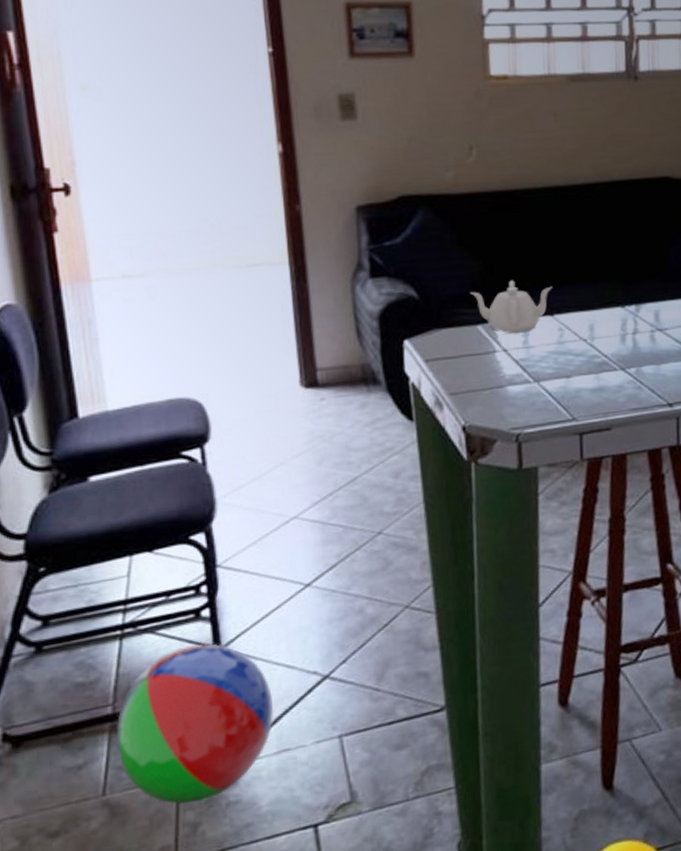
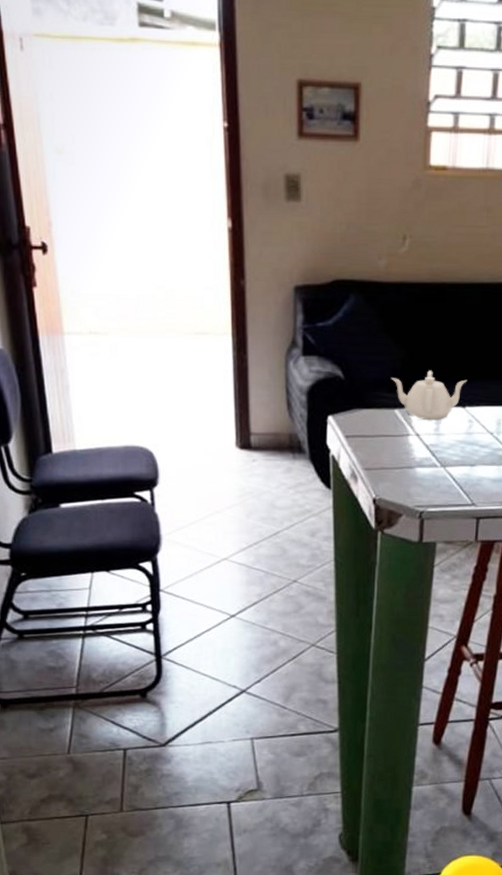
beach ball: present [115,644,274,805] -> none [77,651,200,770]

